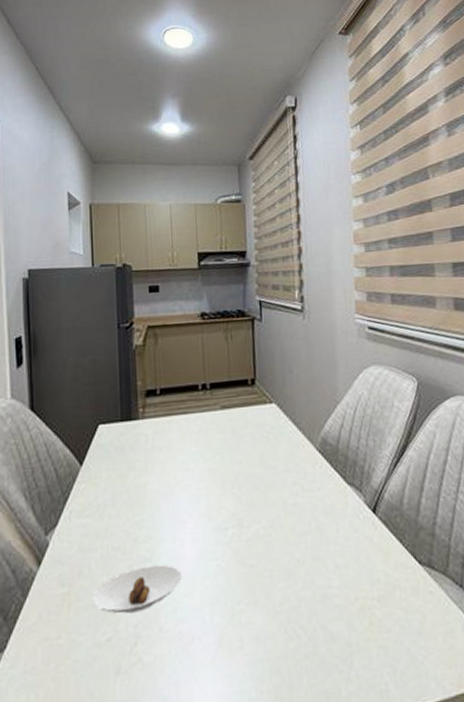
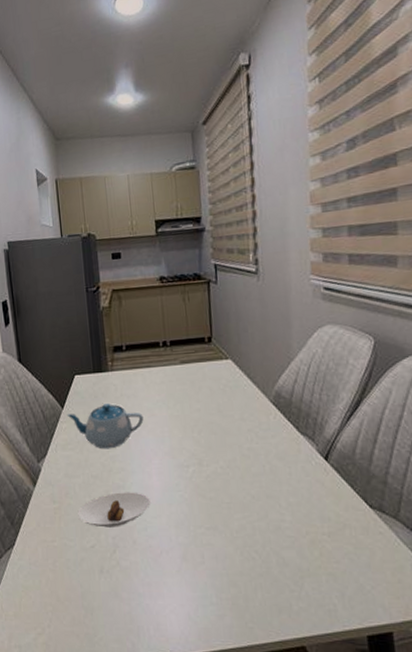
teapot: none [86,458,178,514] -> present [67,404,144,449]

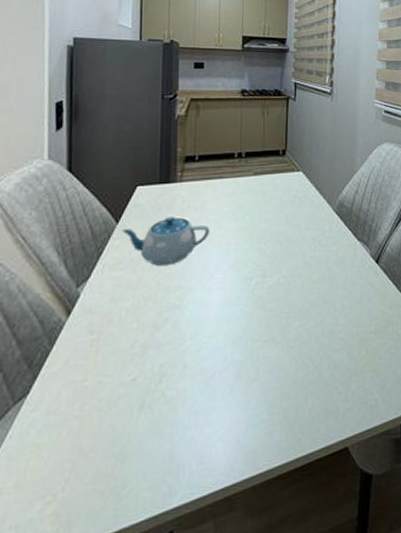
saucer: present [77,492,152,528] -> none [120,310,209,356]

